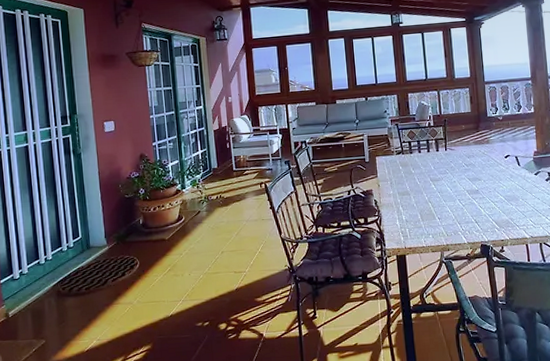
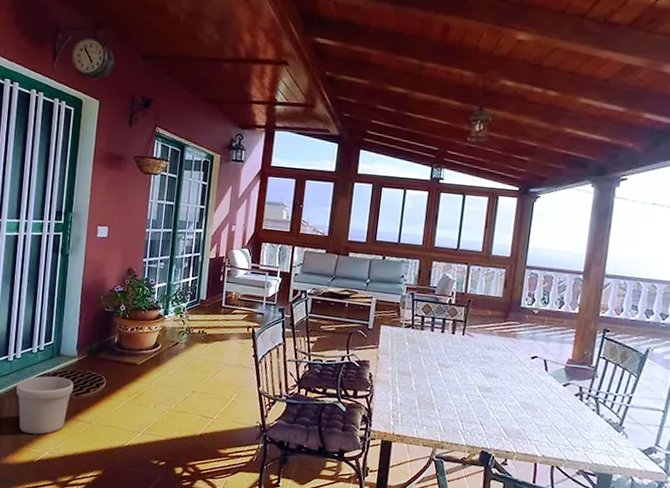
flower pot: none [52,267,109,328] -> present [16,376,74,435]

